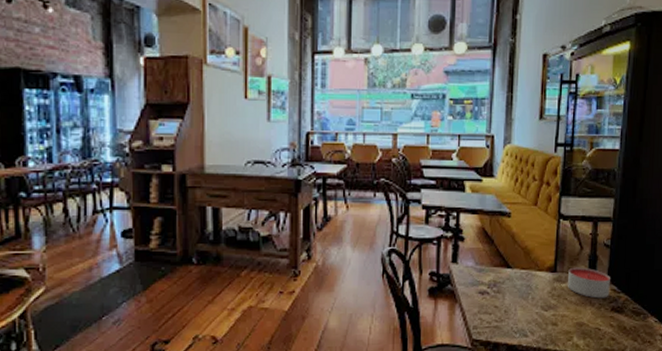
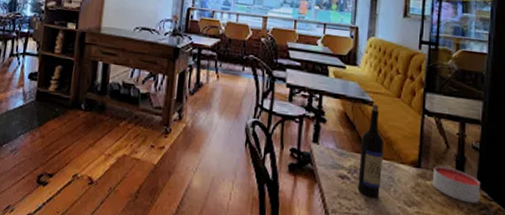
wine bottle: none [497,214,521,309] -> present [357,103,384,199]

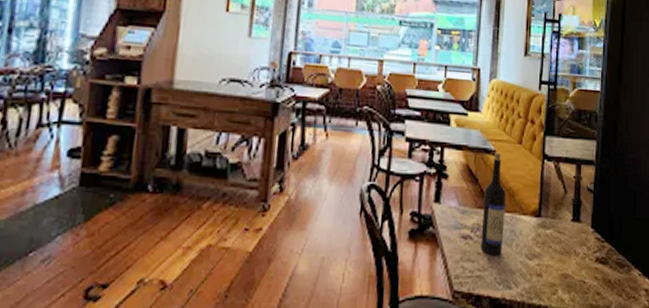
candle: present [432,165,480,204] -> none [551,212,594,248]

